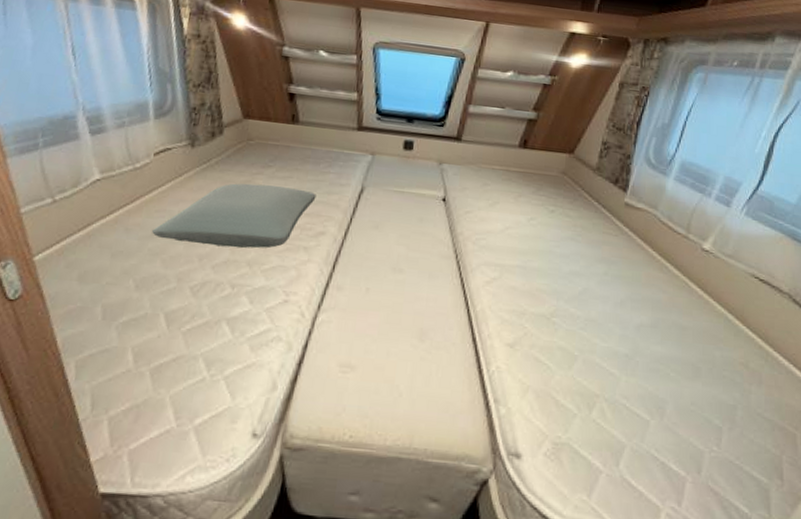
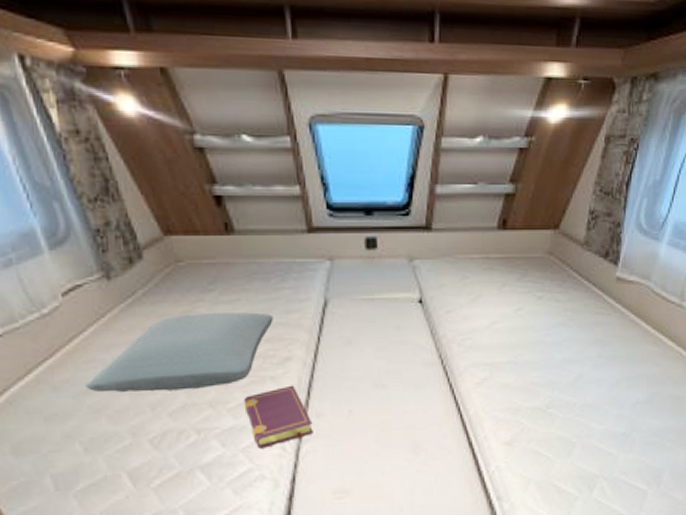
book: none [276,257,333,312] -> present [243,385,313,449]

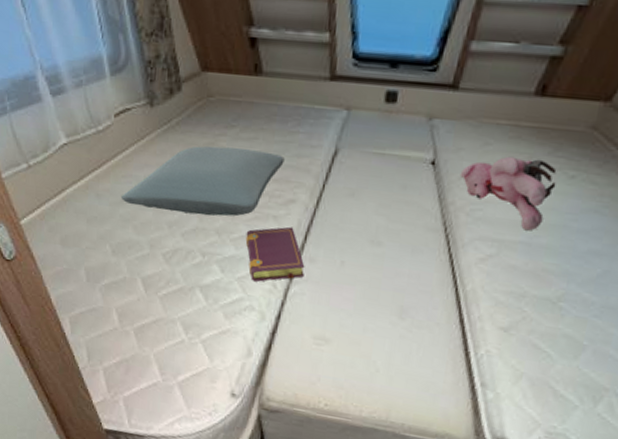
stuffed bear: none [446,286,528,351] -> present [460,156,557,231]

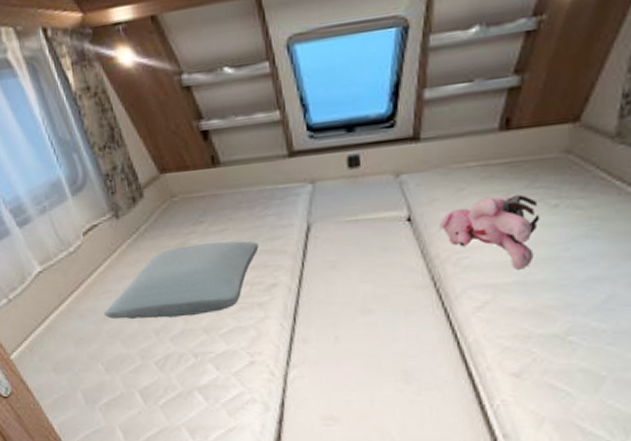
book: present [245,226,305,282] -> none [234,311,300,373]

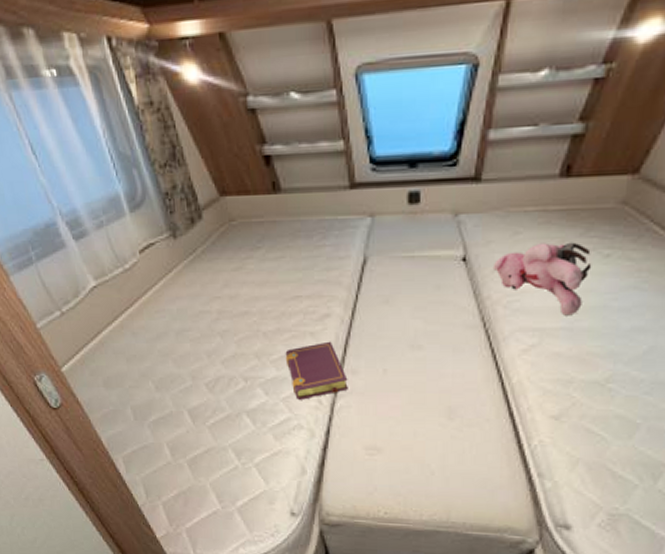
pillow: present [103,240,259,320] -> none [156,269,314,341]
book: none [234,311,300,373] -> present [285,341,348,400]

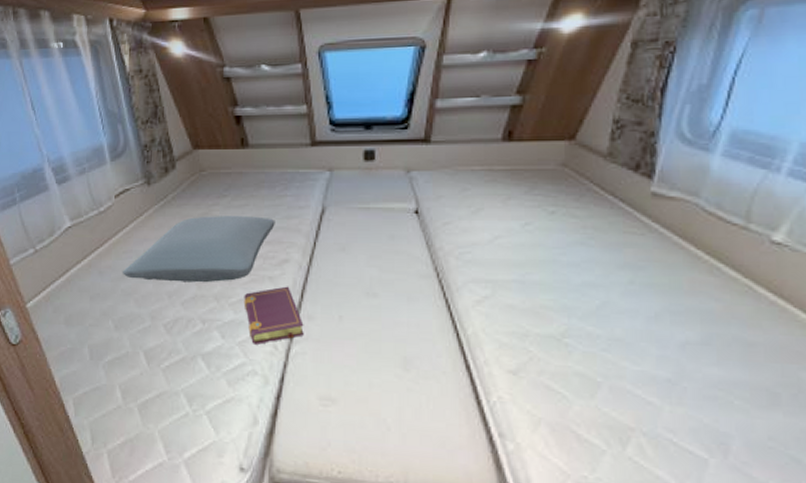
pillow: none [156,269,314,341] -> present [122,216,275,283]
stuffed bear: present [492,242,592,316] -> none [444,199,538,269]

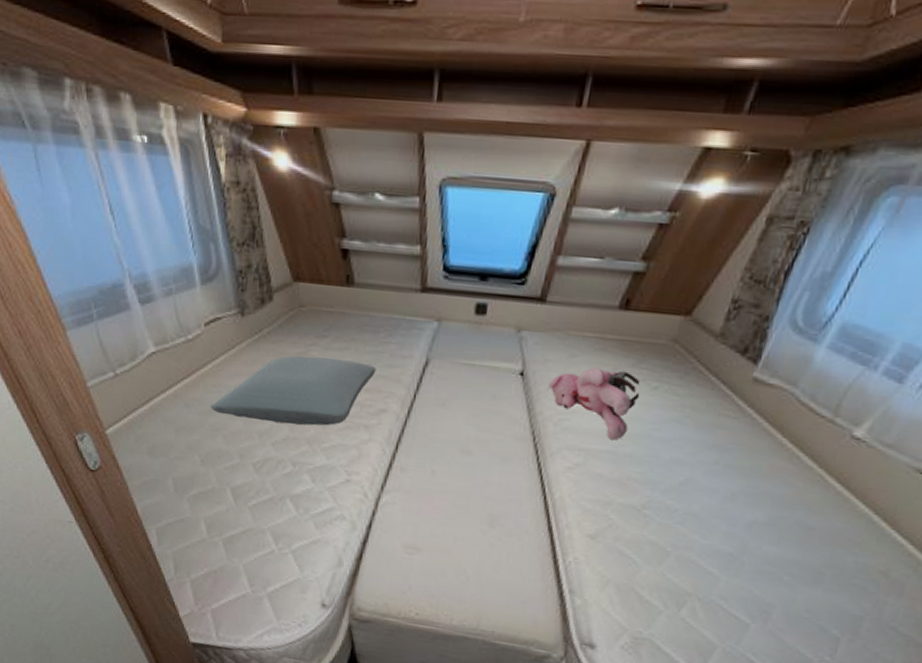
book: present [243,286,304,345] -> none [336,436,396,491]
stuffed bear: none [444,199,538,269] -> present [547,367,641,440]

